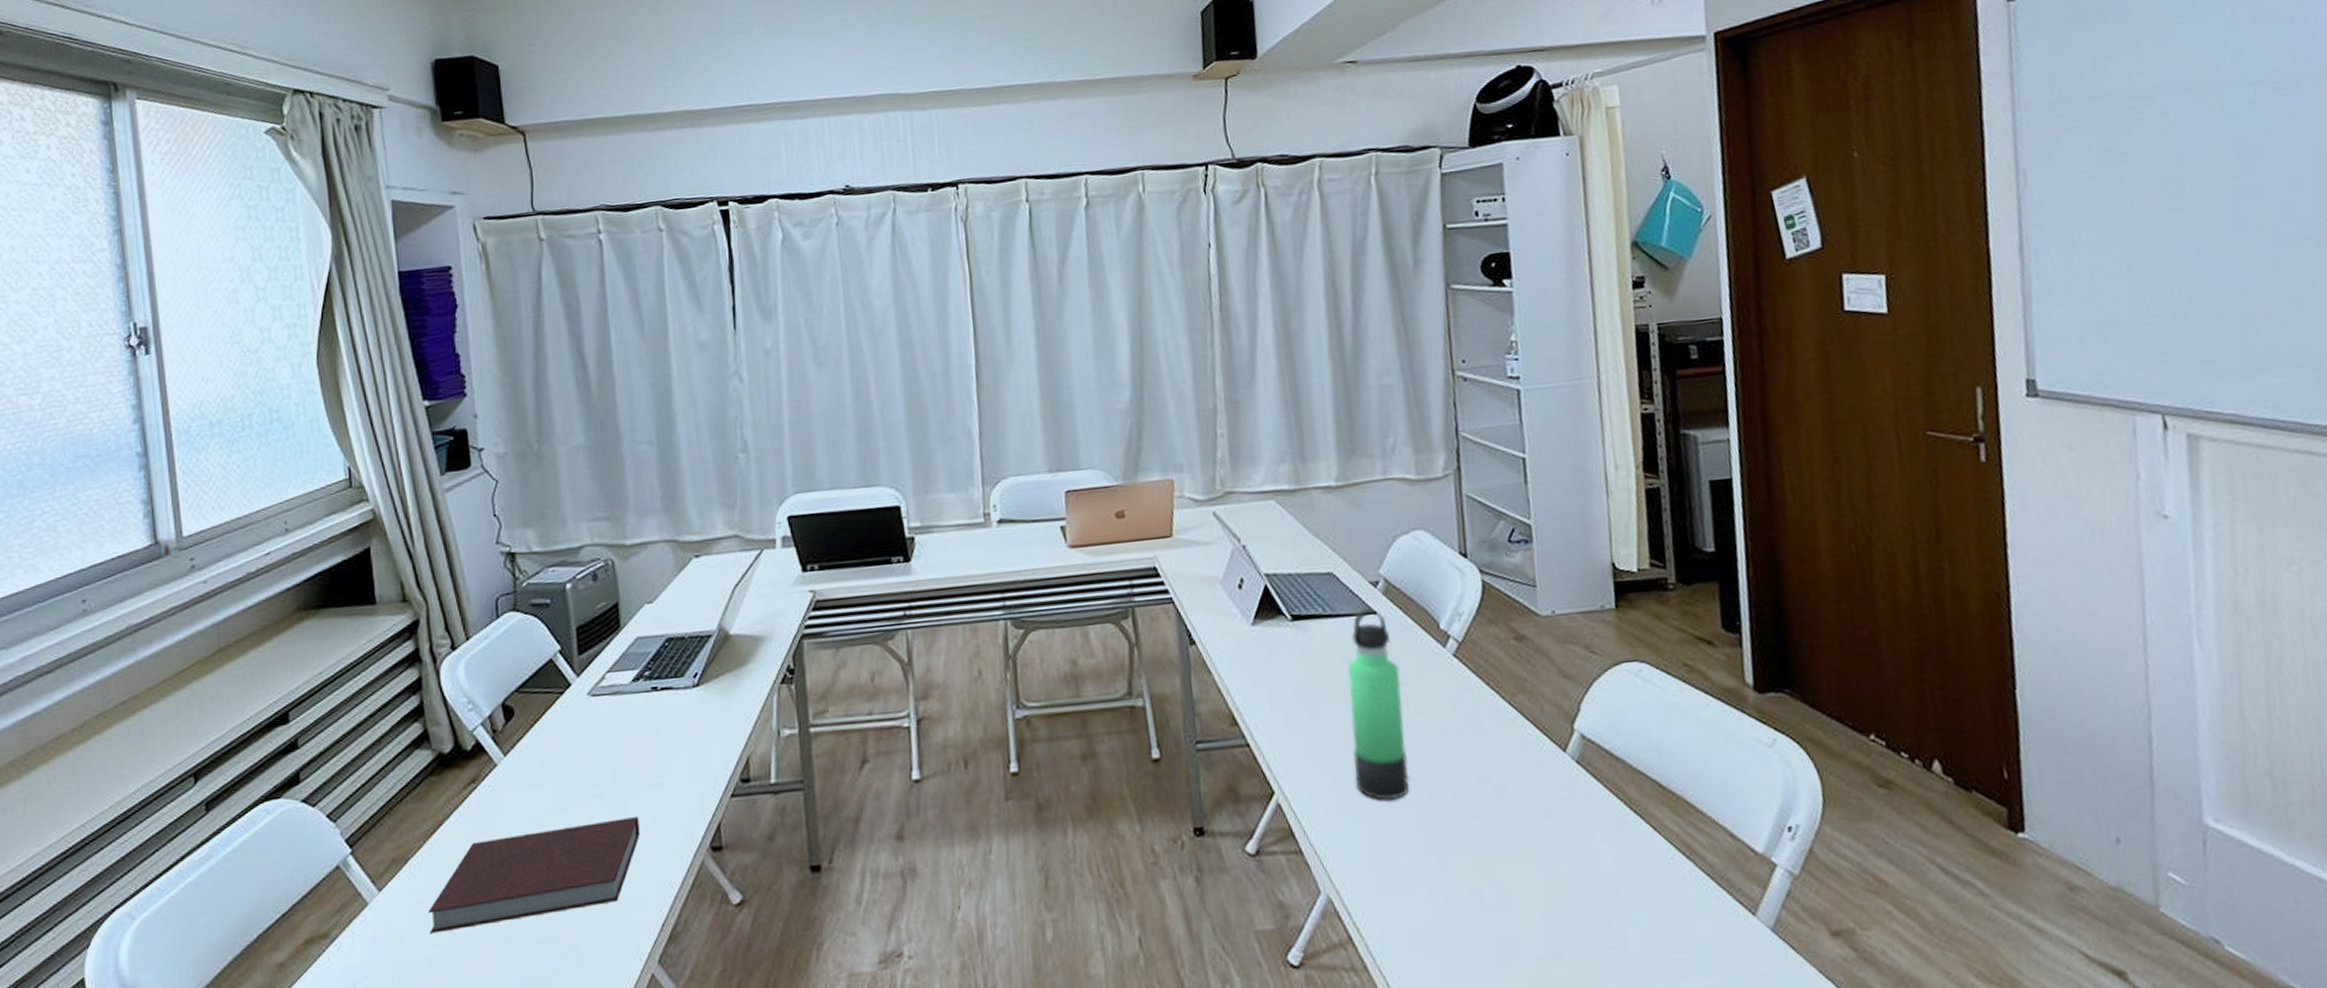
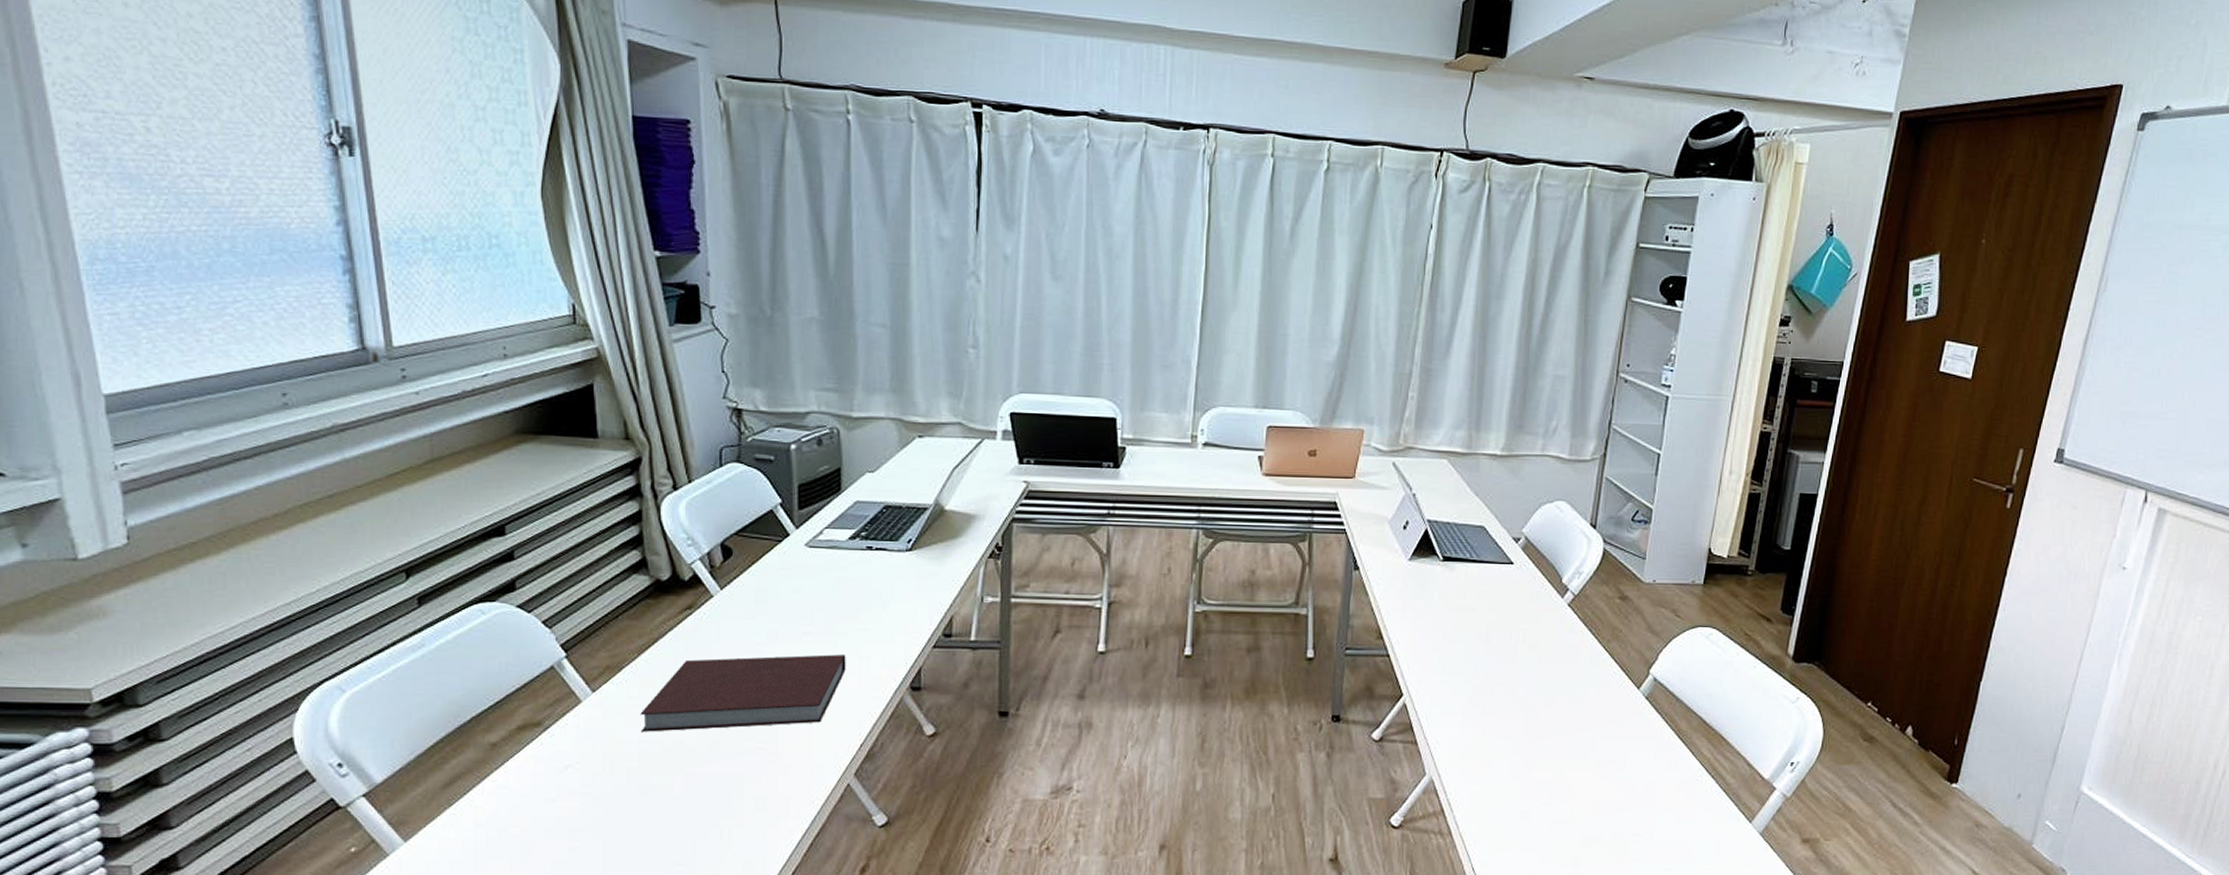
thermos bottle: present [1348,608,1410,801] -> none [1470,559,1523,710]

